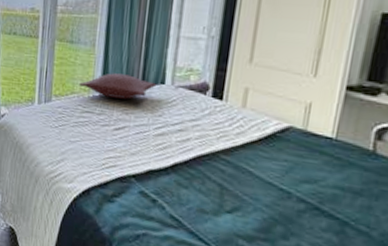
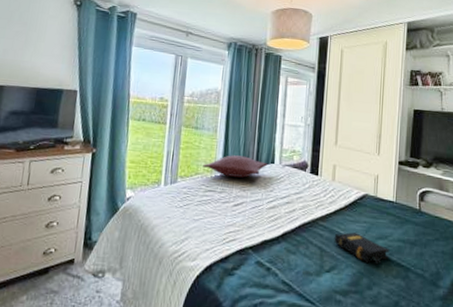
book: none [239,171,320,213] -> present [334,232,390,265]

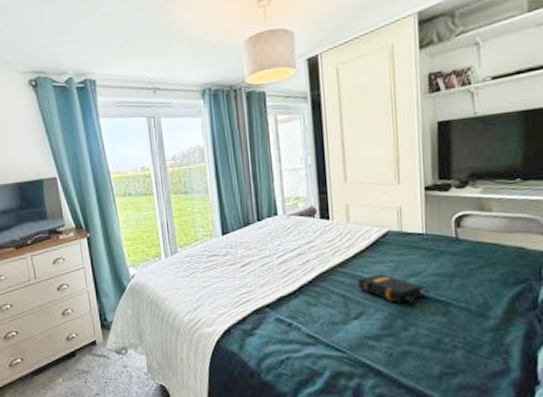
pillow: present [203,155,268,178] -> none [200,213,271,238]

